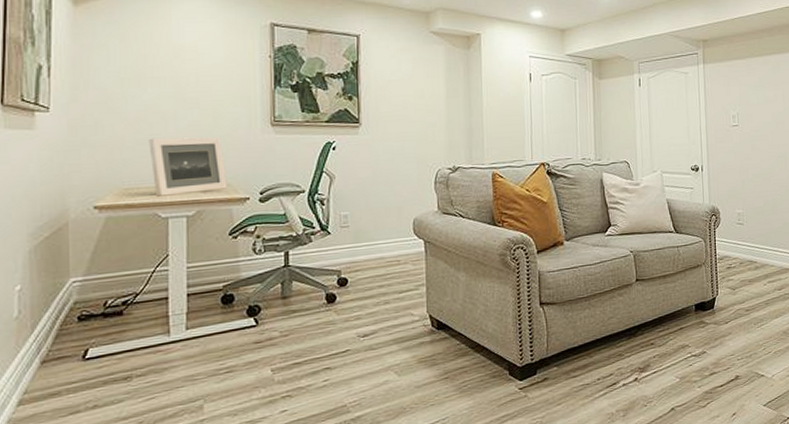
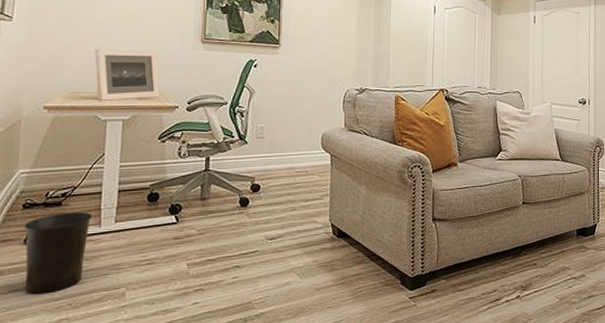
waste bin: none [81,320,160,414] -> present [24,211,93,294]

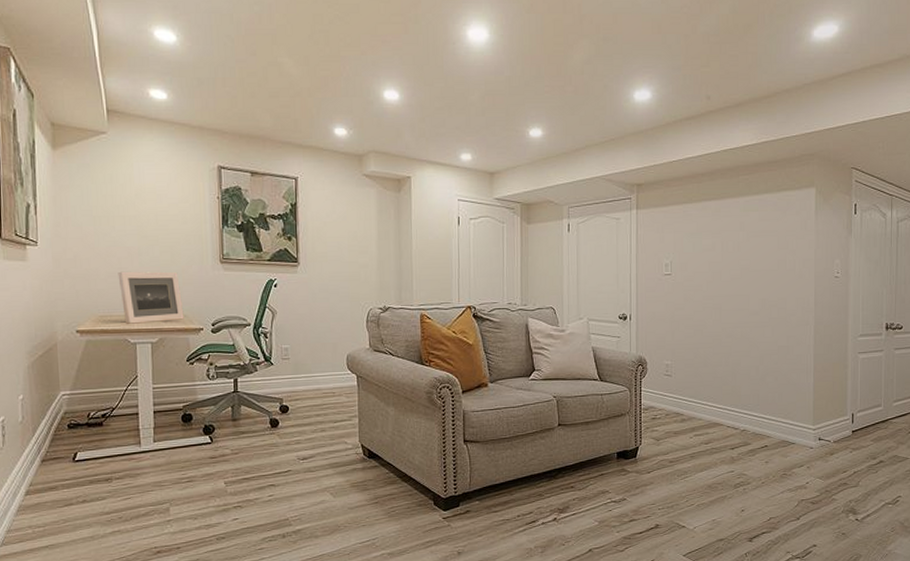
waste bin: present [24,211,93,294] -> none [71,431,132,508]

